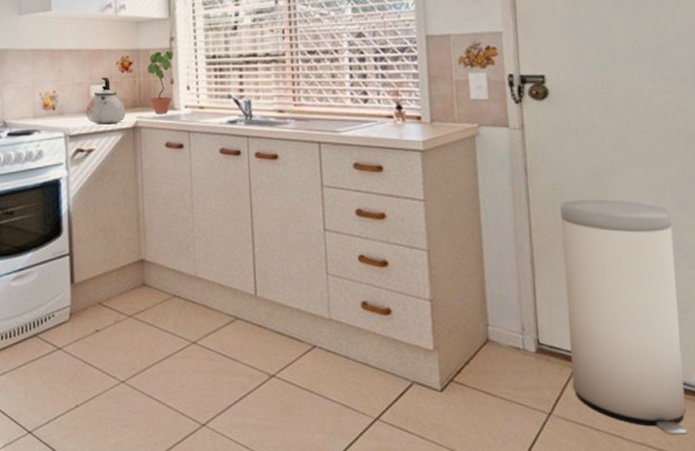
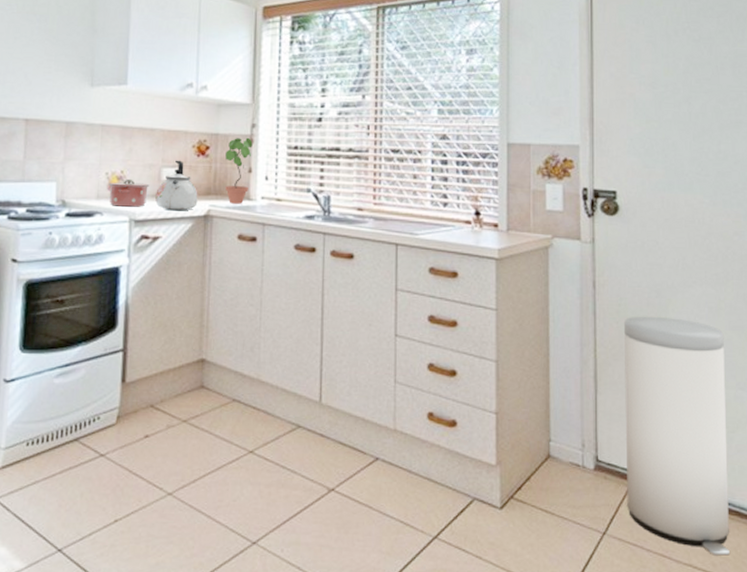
casserole: none [43,97,80,124] -> present [108,178,150,207]

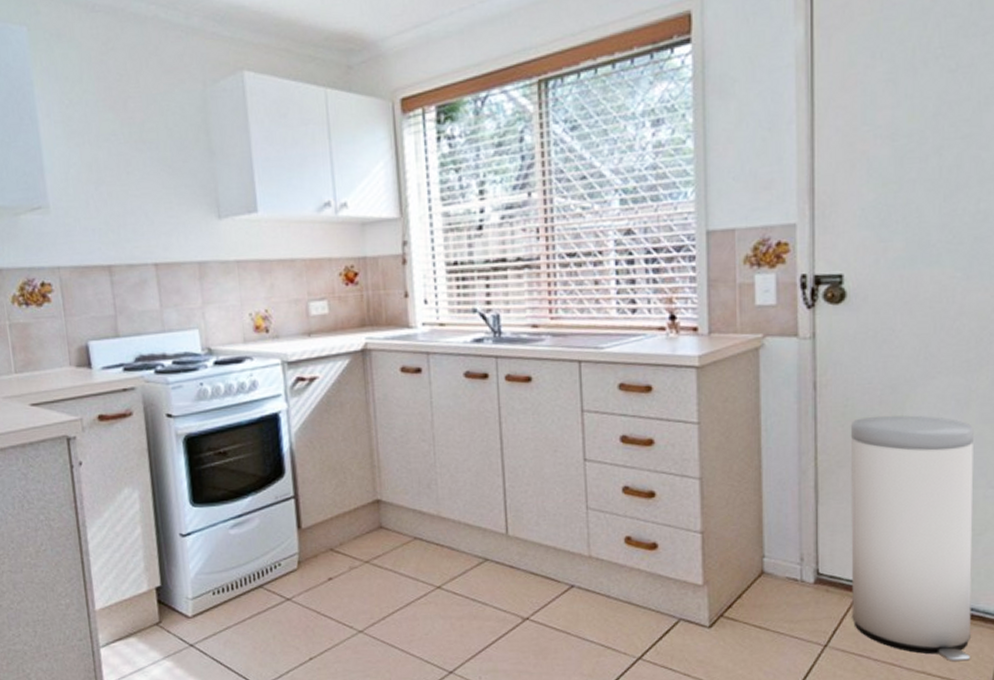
casserole: present [108,178,150,207] -> none [254,317,298,349]
kettle: present [155,160,198,211] -> none [305,291,353,348]
potted plant: present [225,137,253,204] -> none [377,257,407,334]

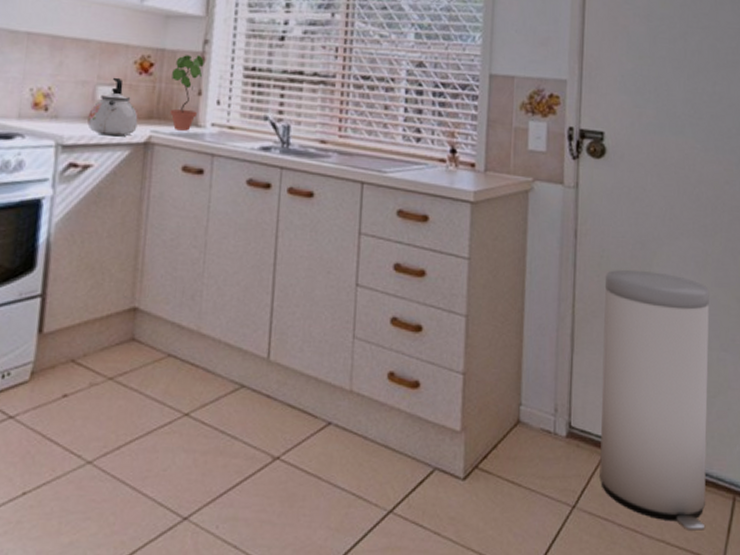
kettle: none [305,291,353,348] -> present [87,77,139,136]
potted plant: none [377,257,407,334] -> present [170,54,204,131]

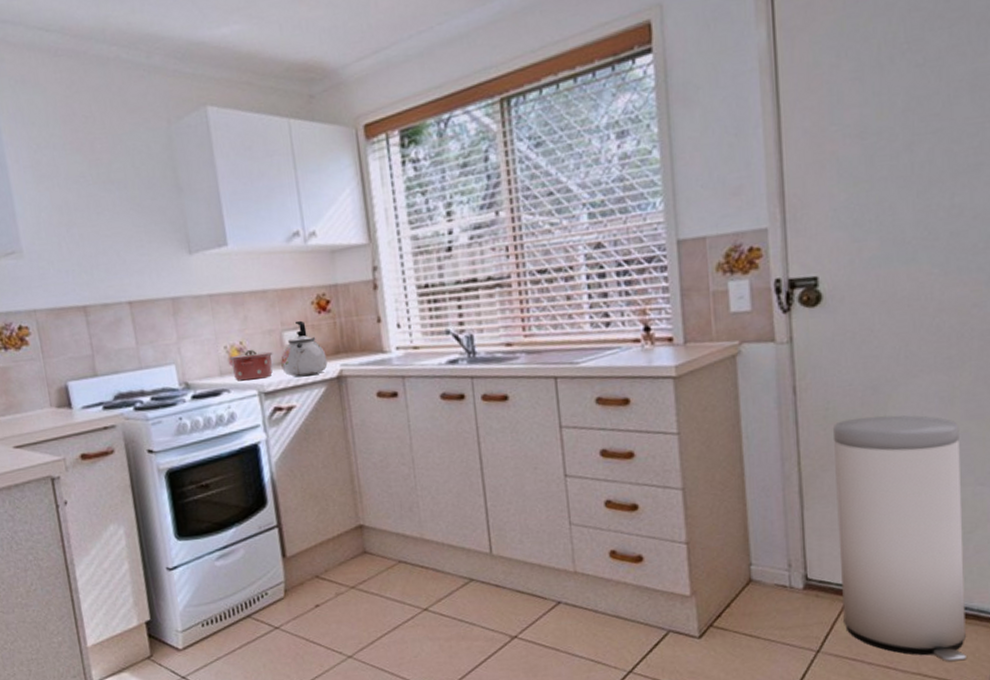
casserole: none [32,96,82,130] -> present [229,349,273,381]
potted plant: present [170,54,204,131] -> none [349,283,380,360]

